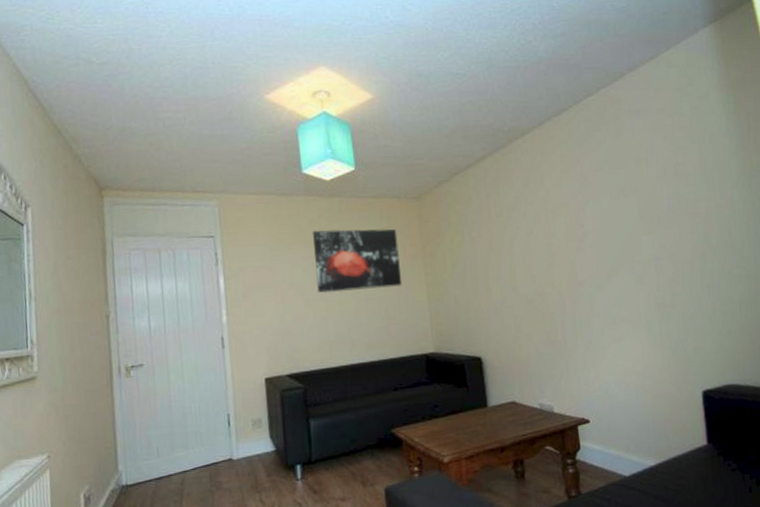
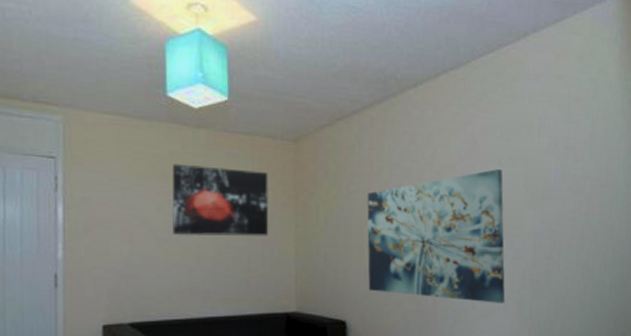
wall art: none [488,202,634,329] -> present [367,169,505,303]

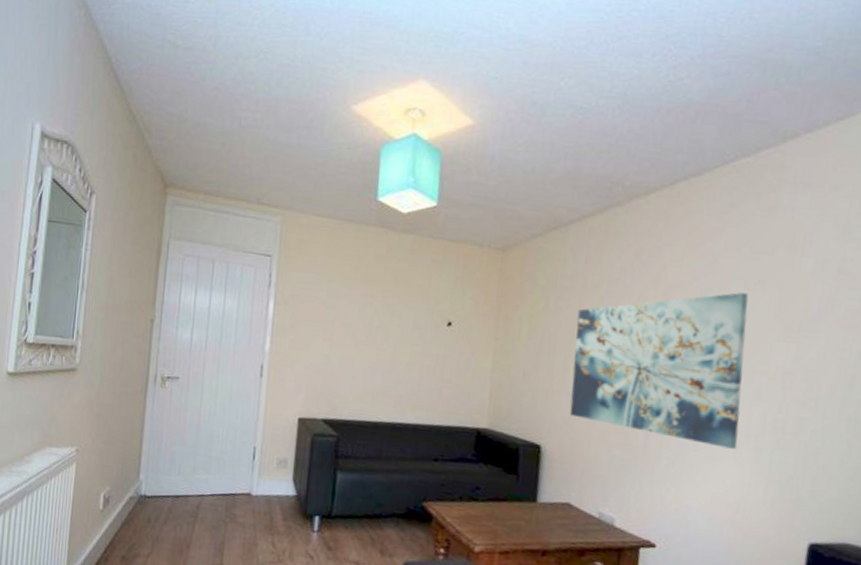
wall art: present [172,163,269,237] -> none [371,267,472,347]

